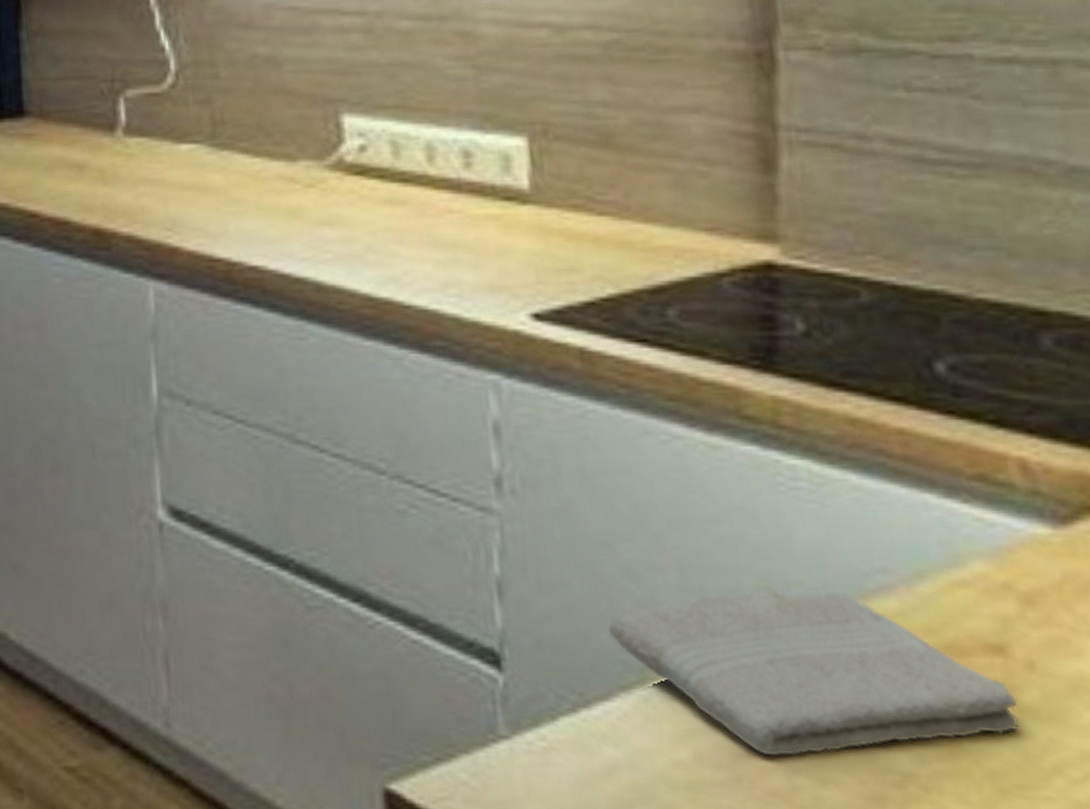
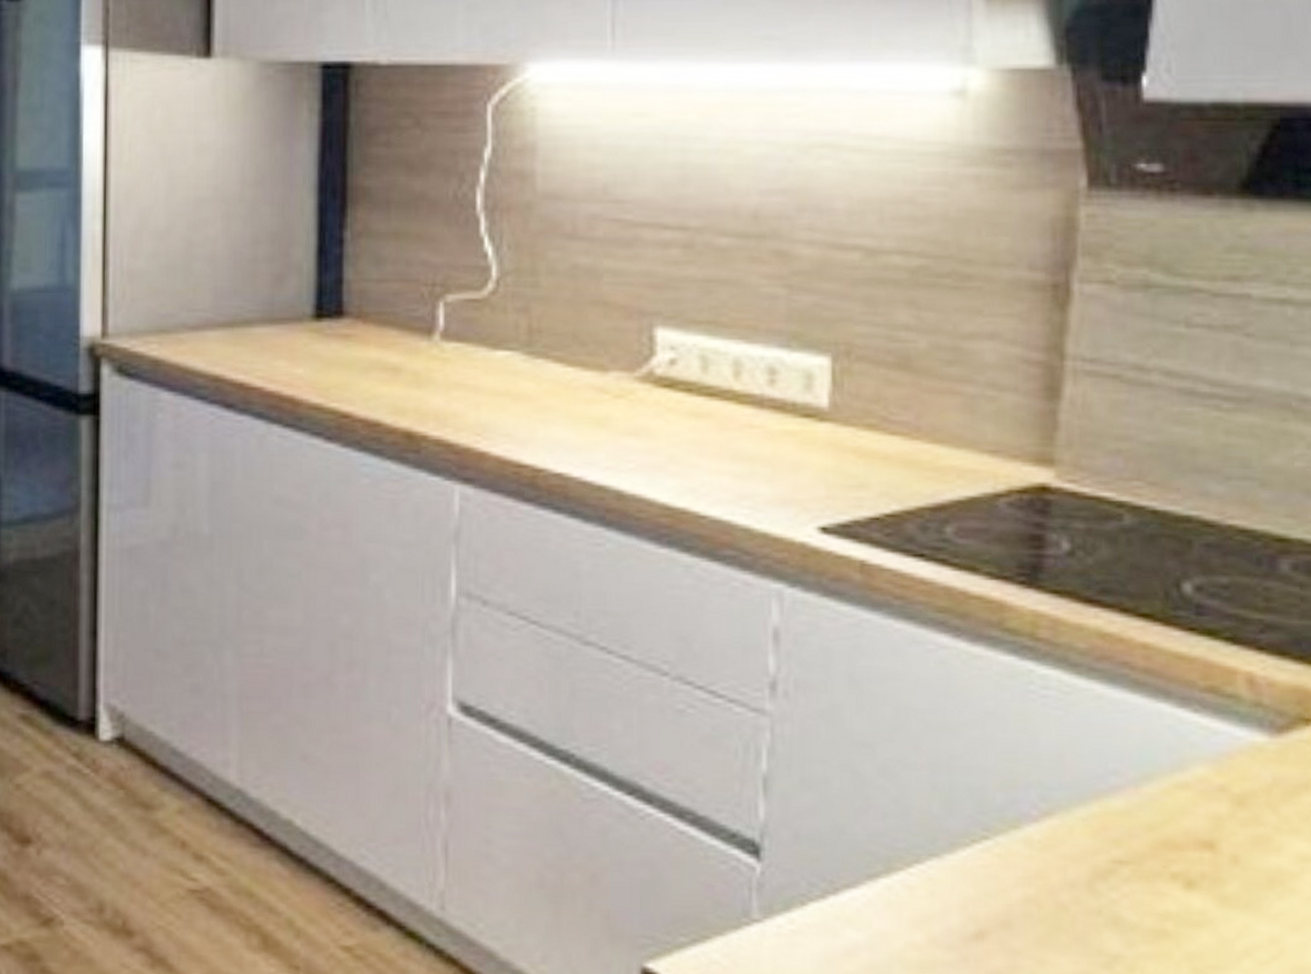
washcloth: present [608,587,1020,757] -> none [861,786,1220,940]

